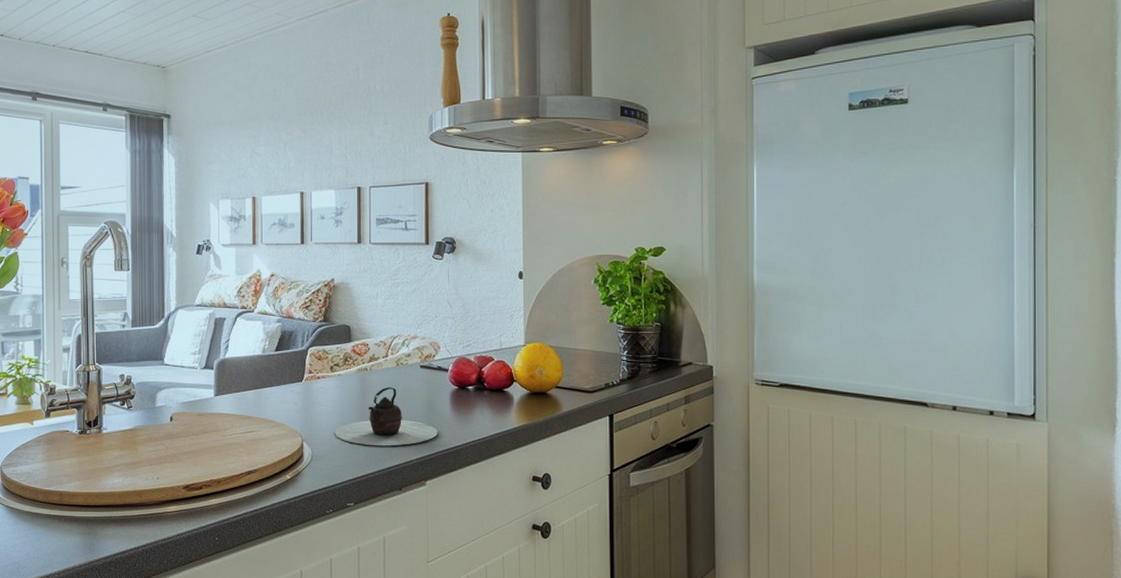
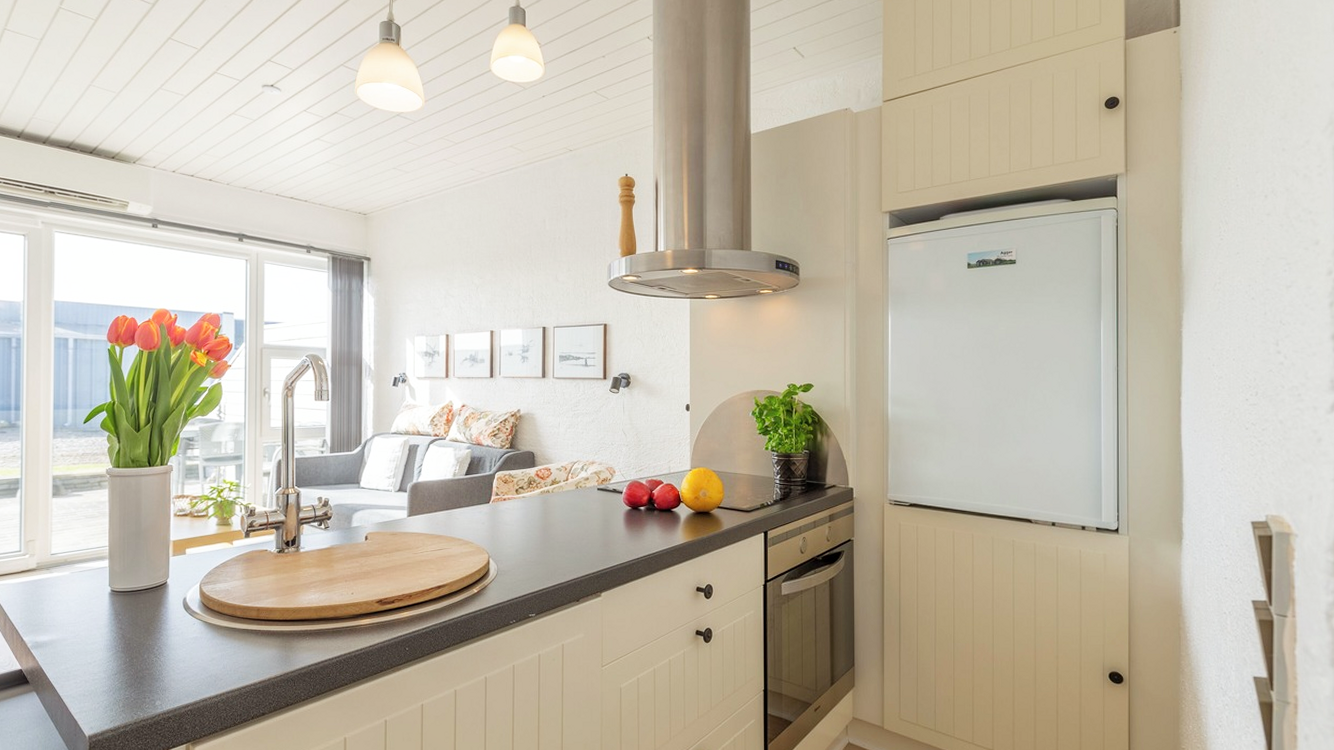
teapot: present [334,387,438,446] -> none [518,508,612,562]

